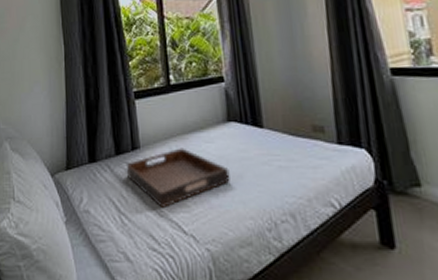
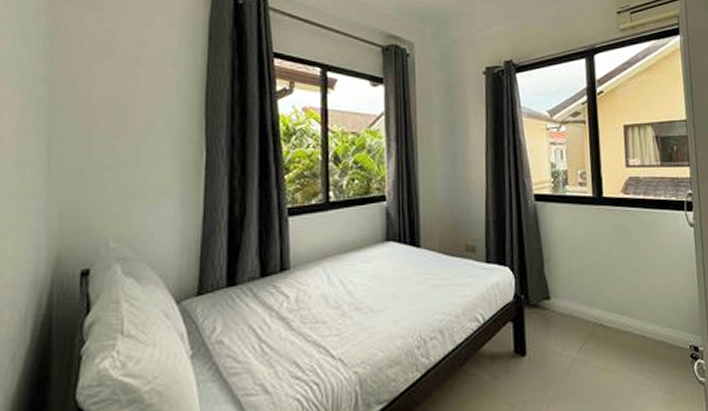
serving tray: present [127,148,230,207] -> none [273,268,384,332]

